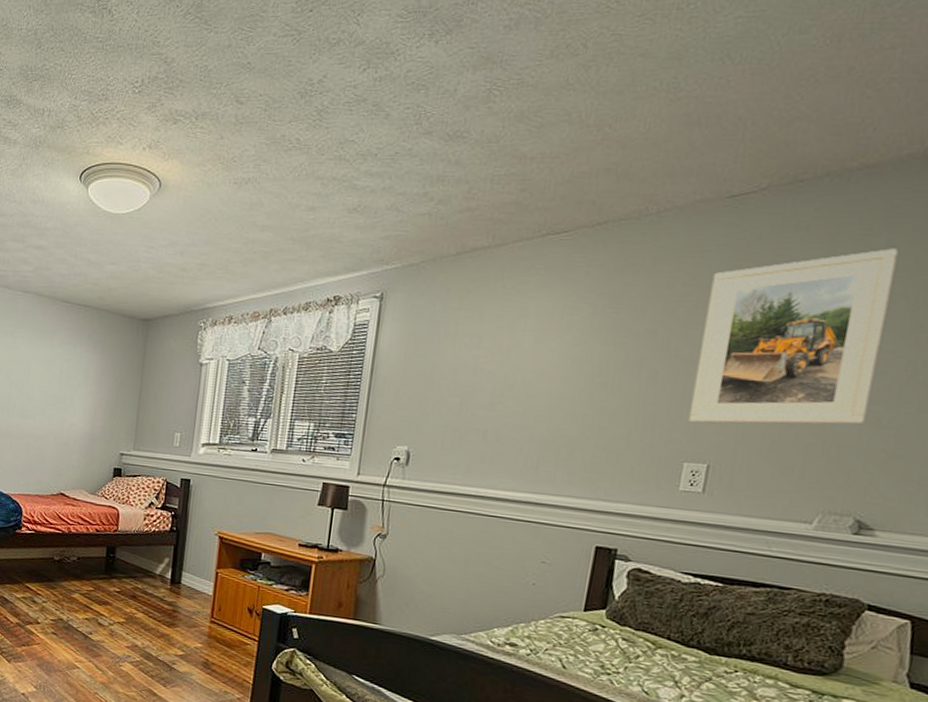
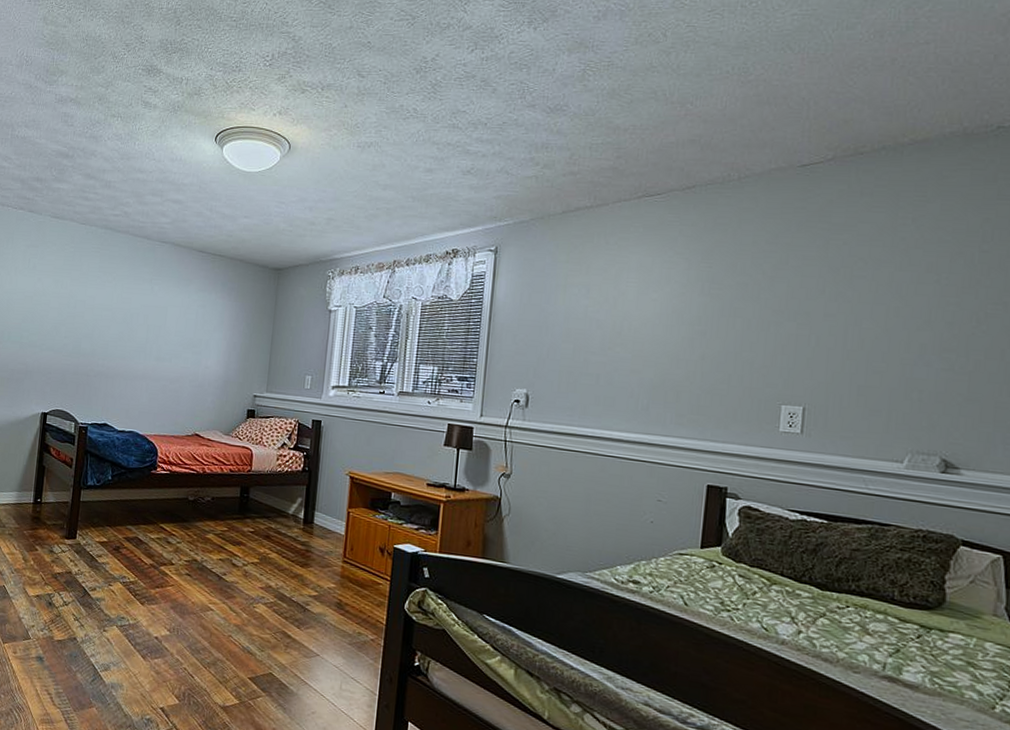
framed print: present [688,248,898,425] -> none [782,213,952,371]

